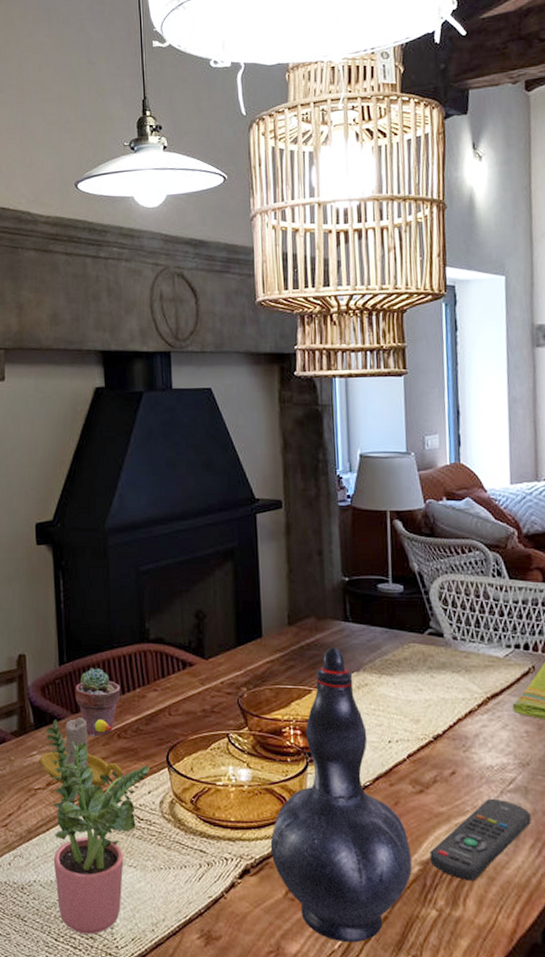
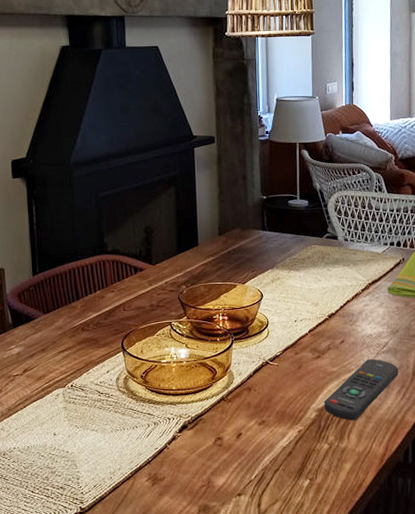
candle holder: present [39,718,123,787] -> none [17,316,86,370]
potted plant: present [46,719,150,934] -> none [22,319,108,485]
potted succulent: present [75,668,121,737] -> none [46,276,84,331]
decorative vase: present [270,646,412,943] -> none [203,250,310,473]

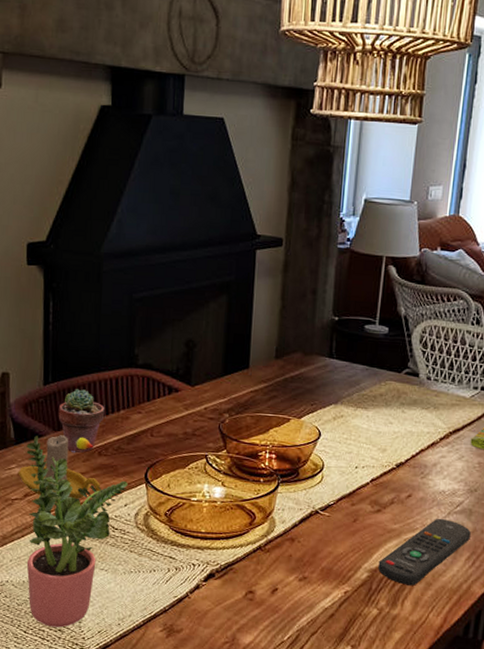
candle holder: none [17,316,86,370] -> present [18,435,101,499]
potted plant: none [22,319,108,485] -> present [26,436,128,628]
potted succulent: none [46,276,84,331] -> present [58,389,105,453]

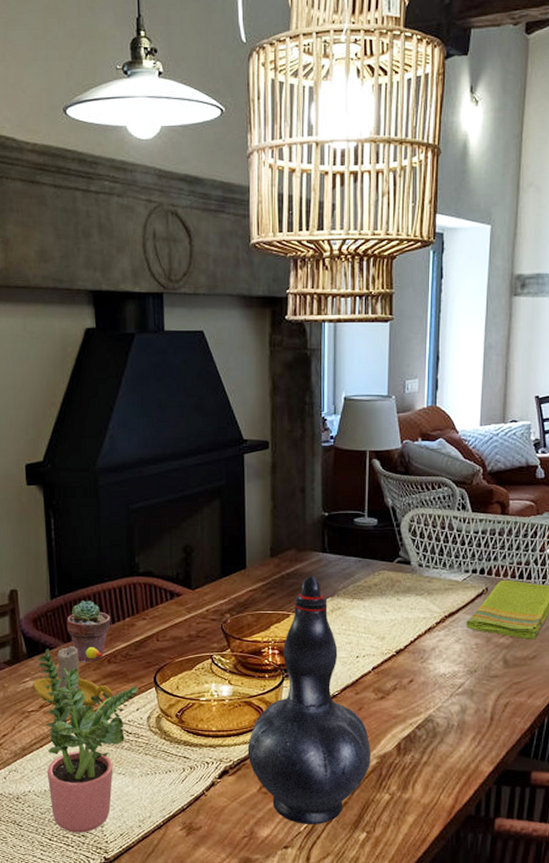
decorative vase: none [235,380,362,635] -> present [247,575,370,824]
remote control: present [378,518,471,586] -> none [386,700,474,769]

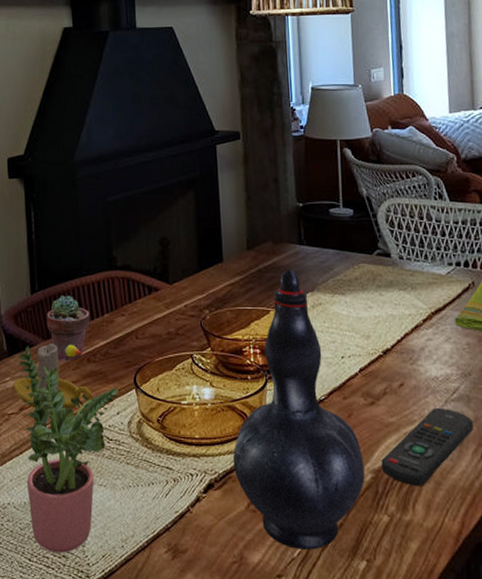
remote control: none [386,700,474,769] -> present [381,407,474,486]

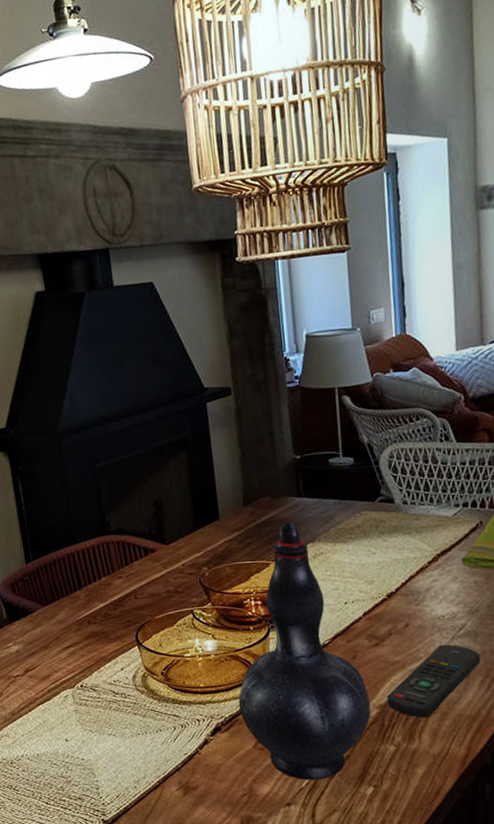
candle holder: present [12,344,93,410] -> none [15,608,96,669]
potted plant: present [19,346,118,553] -> none [19,613,121,796]
potted succulent: present [46,296,90,362] -> none [43,562,88,625]

